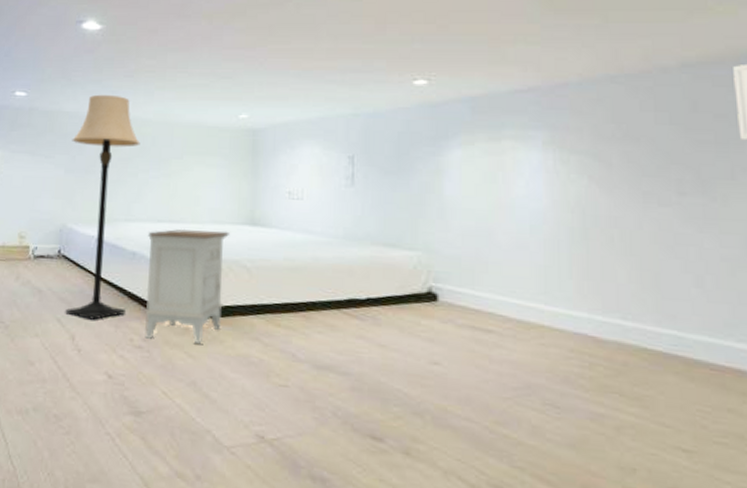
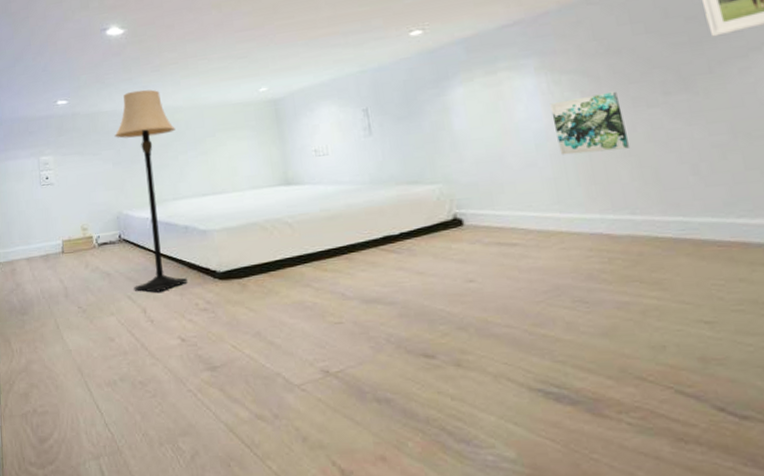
nightstand: present [145,228,231,345] -> none [196,194,274,301]
wall art: none [553,181,633,247] -> present [550,91,631,155]

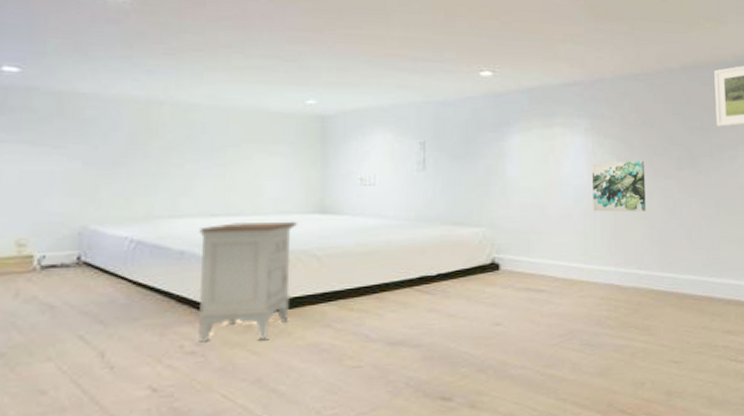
lamp: present [114,89,187,292] -> none [90,73,187,332]
nightstand: none [196,194,274,301] -> present [198,221,298,342]

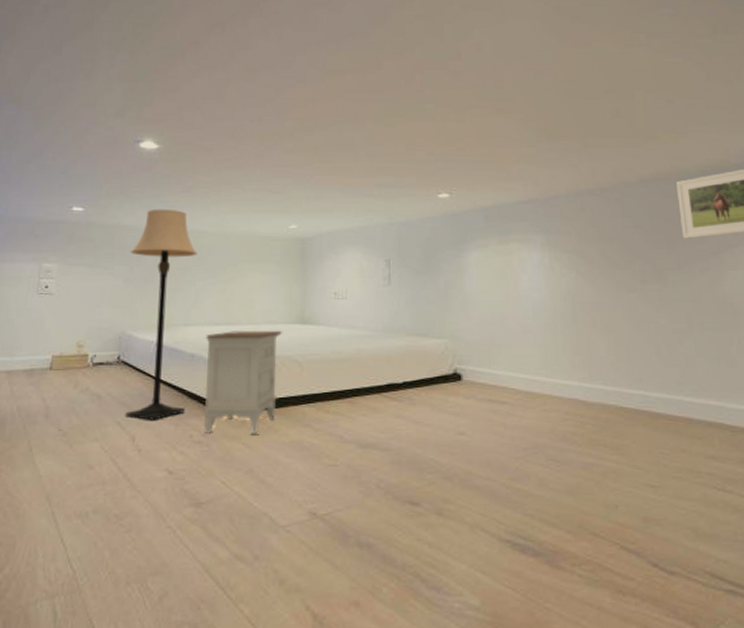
lamp: none [90,73,187,332] -> present [125,209,198,420]
wall art: present [592,160,647,212] -> none [550,274,610,326]

